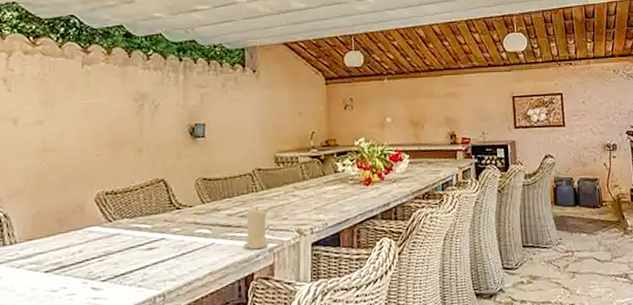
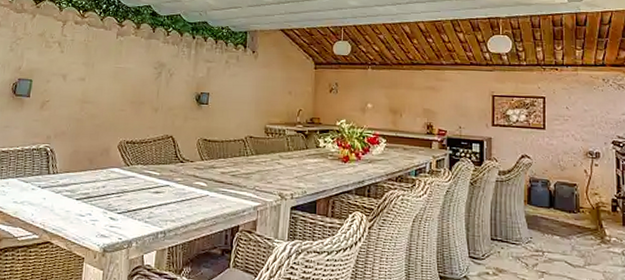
candle: present [242,207,269,250] -> none [231,169,255,206]

